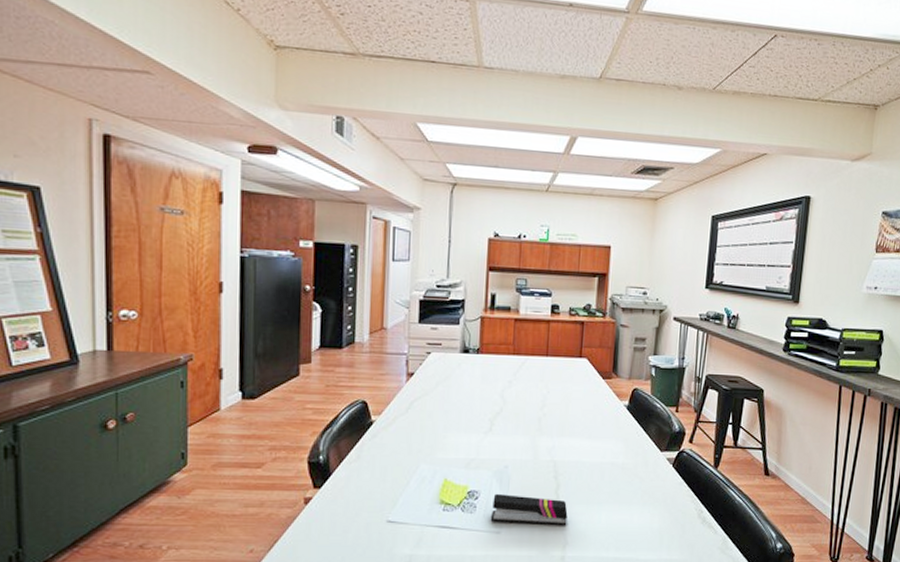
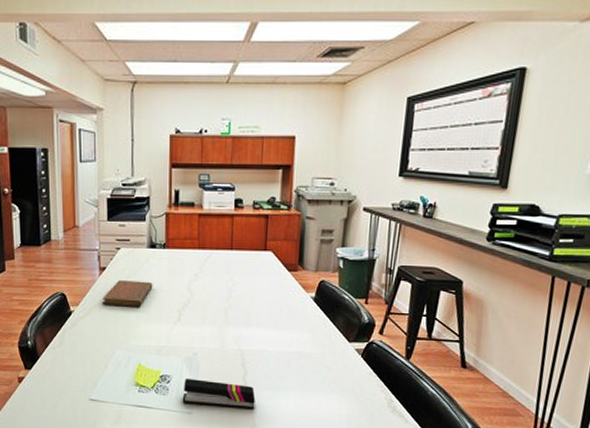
notebook: none [408,387,464,416] -> present [103,280,153,307]

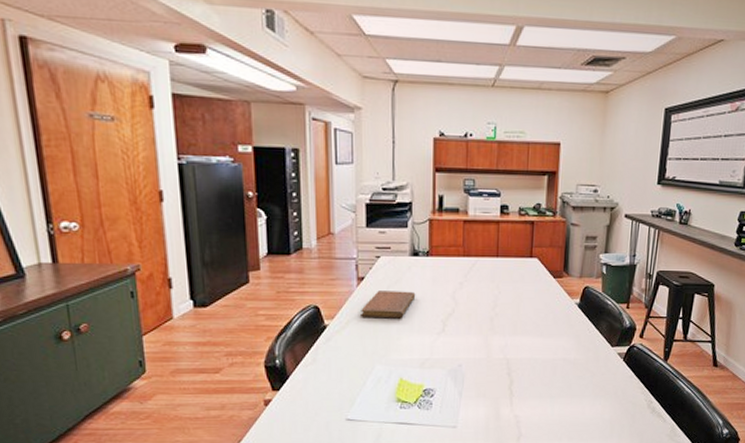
stapler: present [182,378,256,410] -> none [446,390,521,420]

